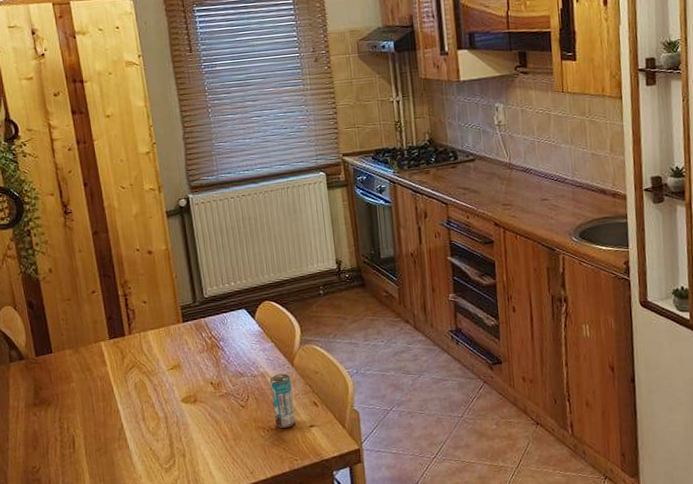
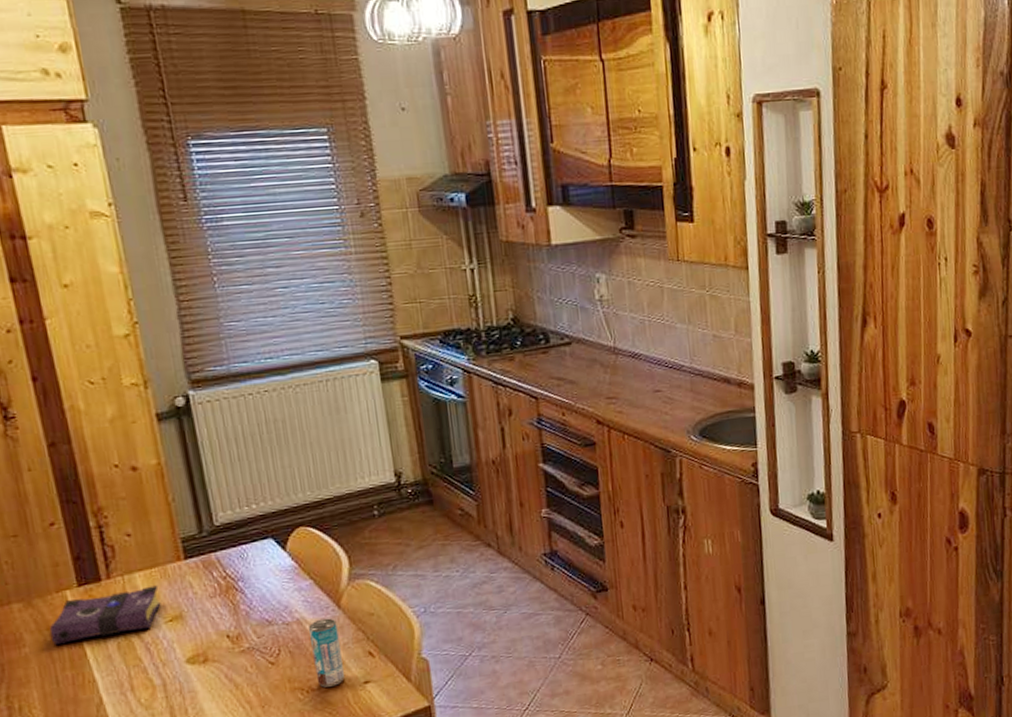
book: none [89,341,166,383] -> present [49,585,161,646]

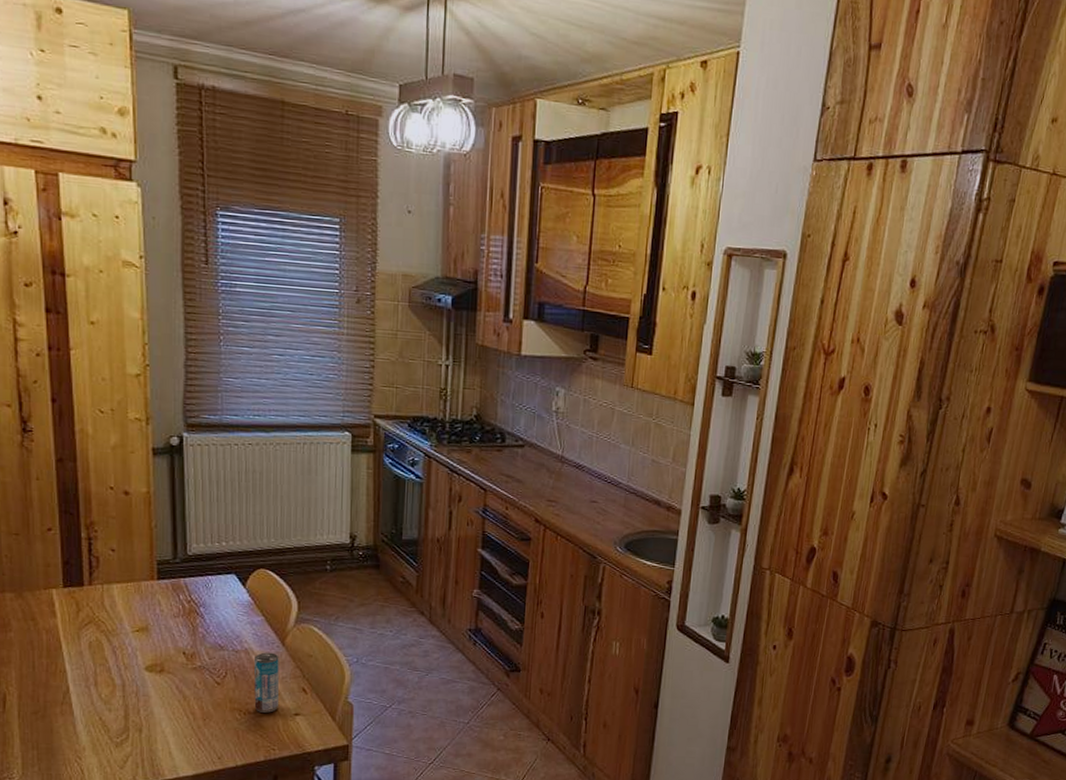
book: present [49,585,161,646] -> none [33,598,132,635]

